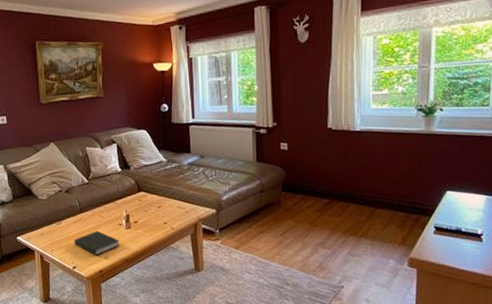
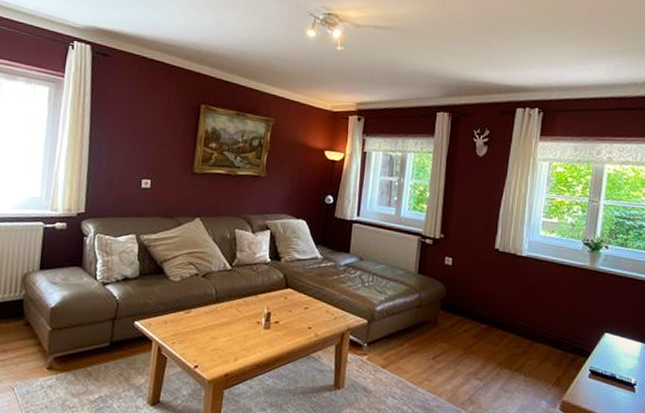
book: present [74,230,120,256] -> none [201,326,254,356]

